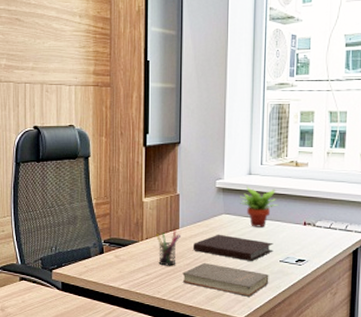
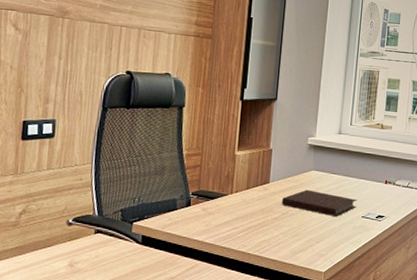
pen holder: present [156,229,180,266] -> none [246,183,270,220]
book: present [182,262,269,297] -> none [268,217,351,251]
succulent plant: present [240,186,280,227] -> none [329,144,365,184]

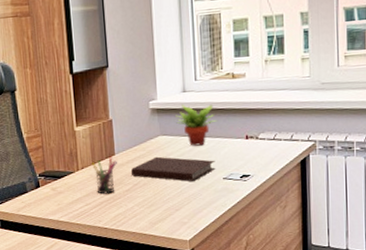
pen holder: none [246,183,270,220] -> present [92,156,117,194]
succulent plant: none [329,144,365,184] -> present [176,104,218,146]

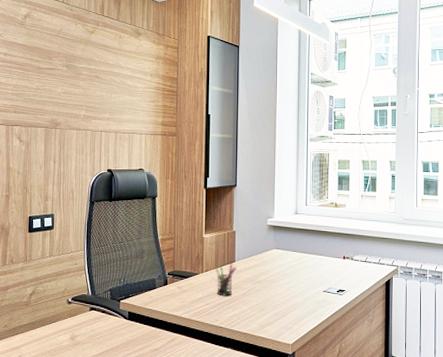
notebook: present [130,156,216,182] -> none [247,267,318,292]
succulent plant: present [176,104,218,146] -> none [288,224,322,261]

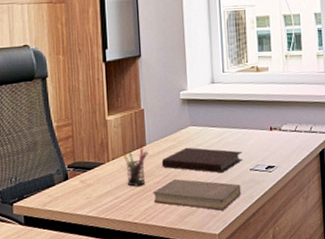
book: none [238,292,314,324] -> present [153,178,241,211]
notebook: none [247,267,318,292] -> present [161,147,243,174]

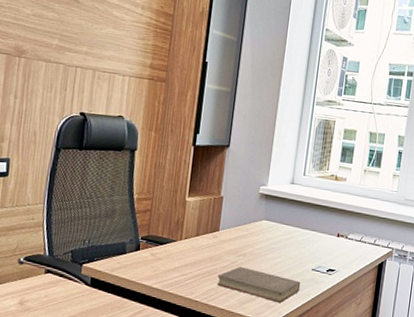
pen holder: present [123,146,148,187] -> none [195,231,220,268]
notebook: present [161,147,243,174] -> none [230,239,308,269]

